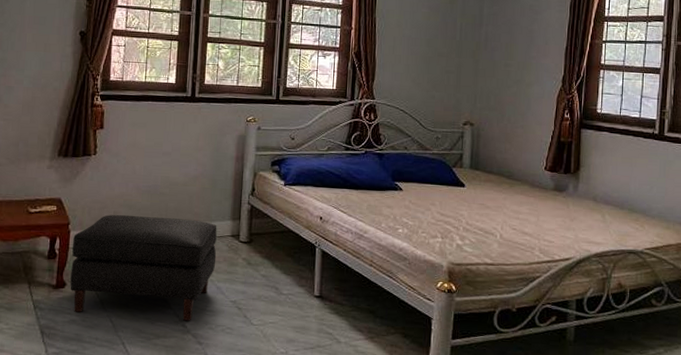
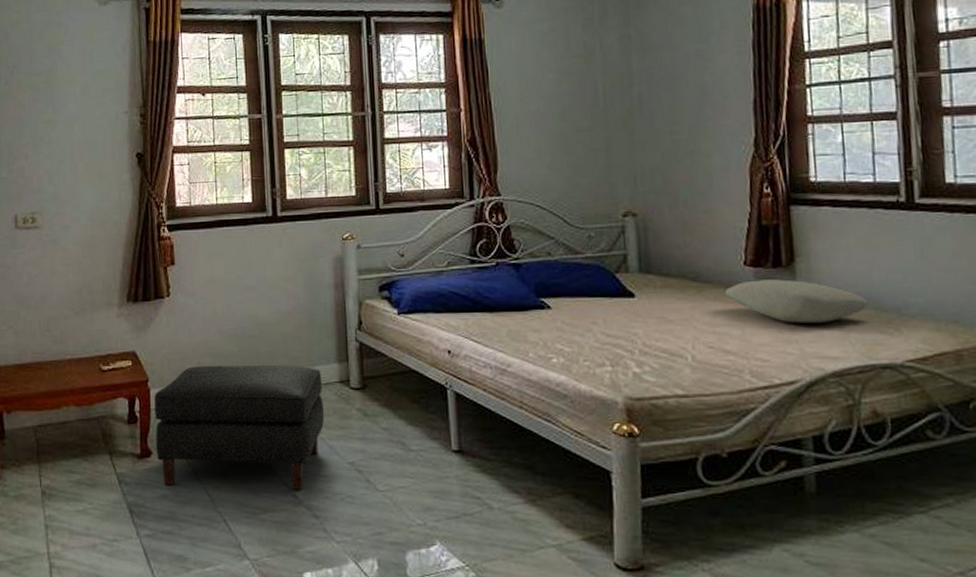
pillow: none [529,181,625,217] -> present [724,279,868,323]

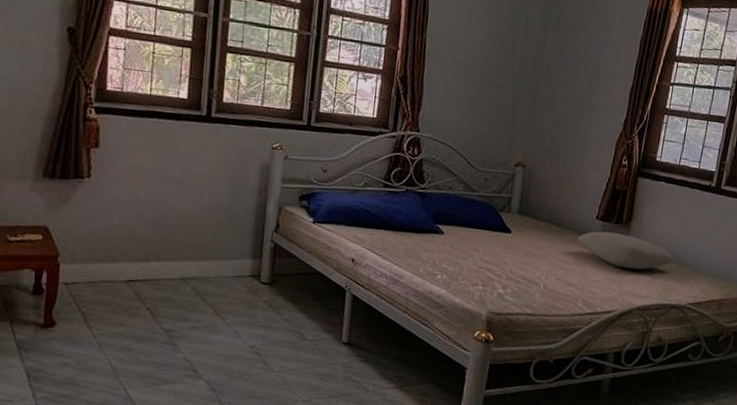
ottoman: present [154,365,325,490] -> none [61,247,235,366]

